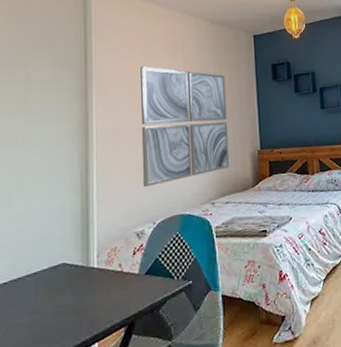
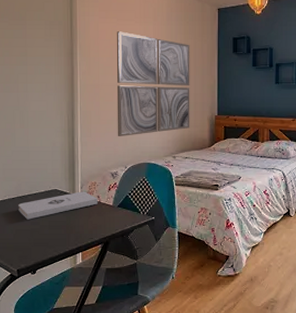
notepad: none [11,260,120,310] -> present [18,191,98,220]

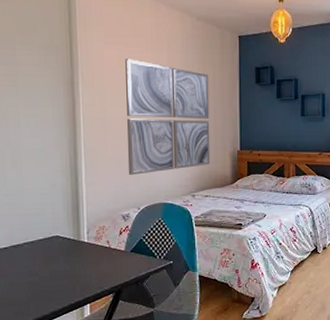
notepad: present [18,191,98,220] -> none [12,236,108,271]

